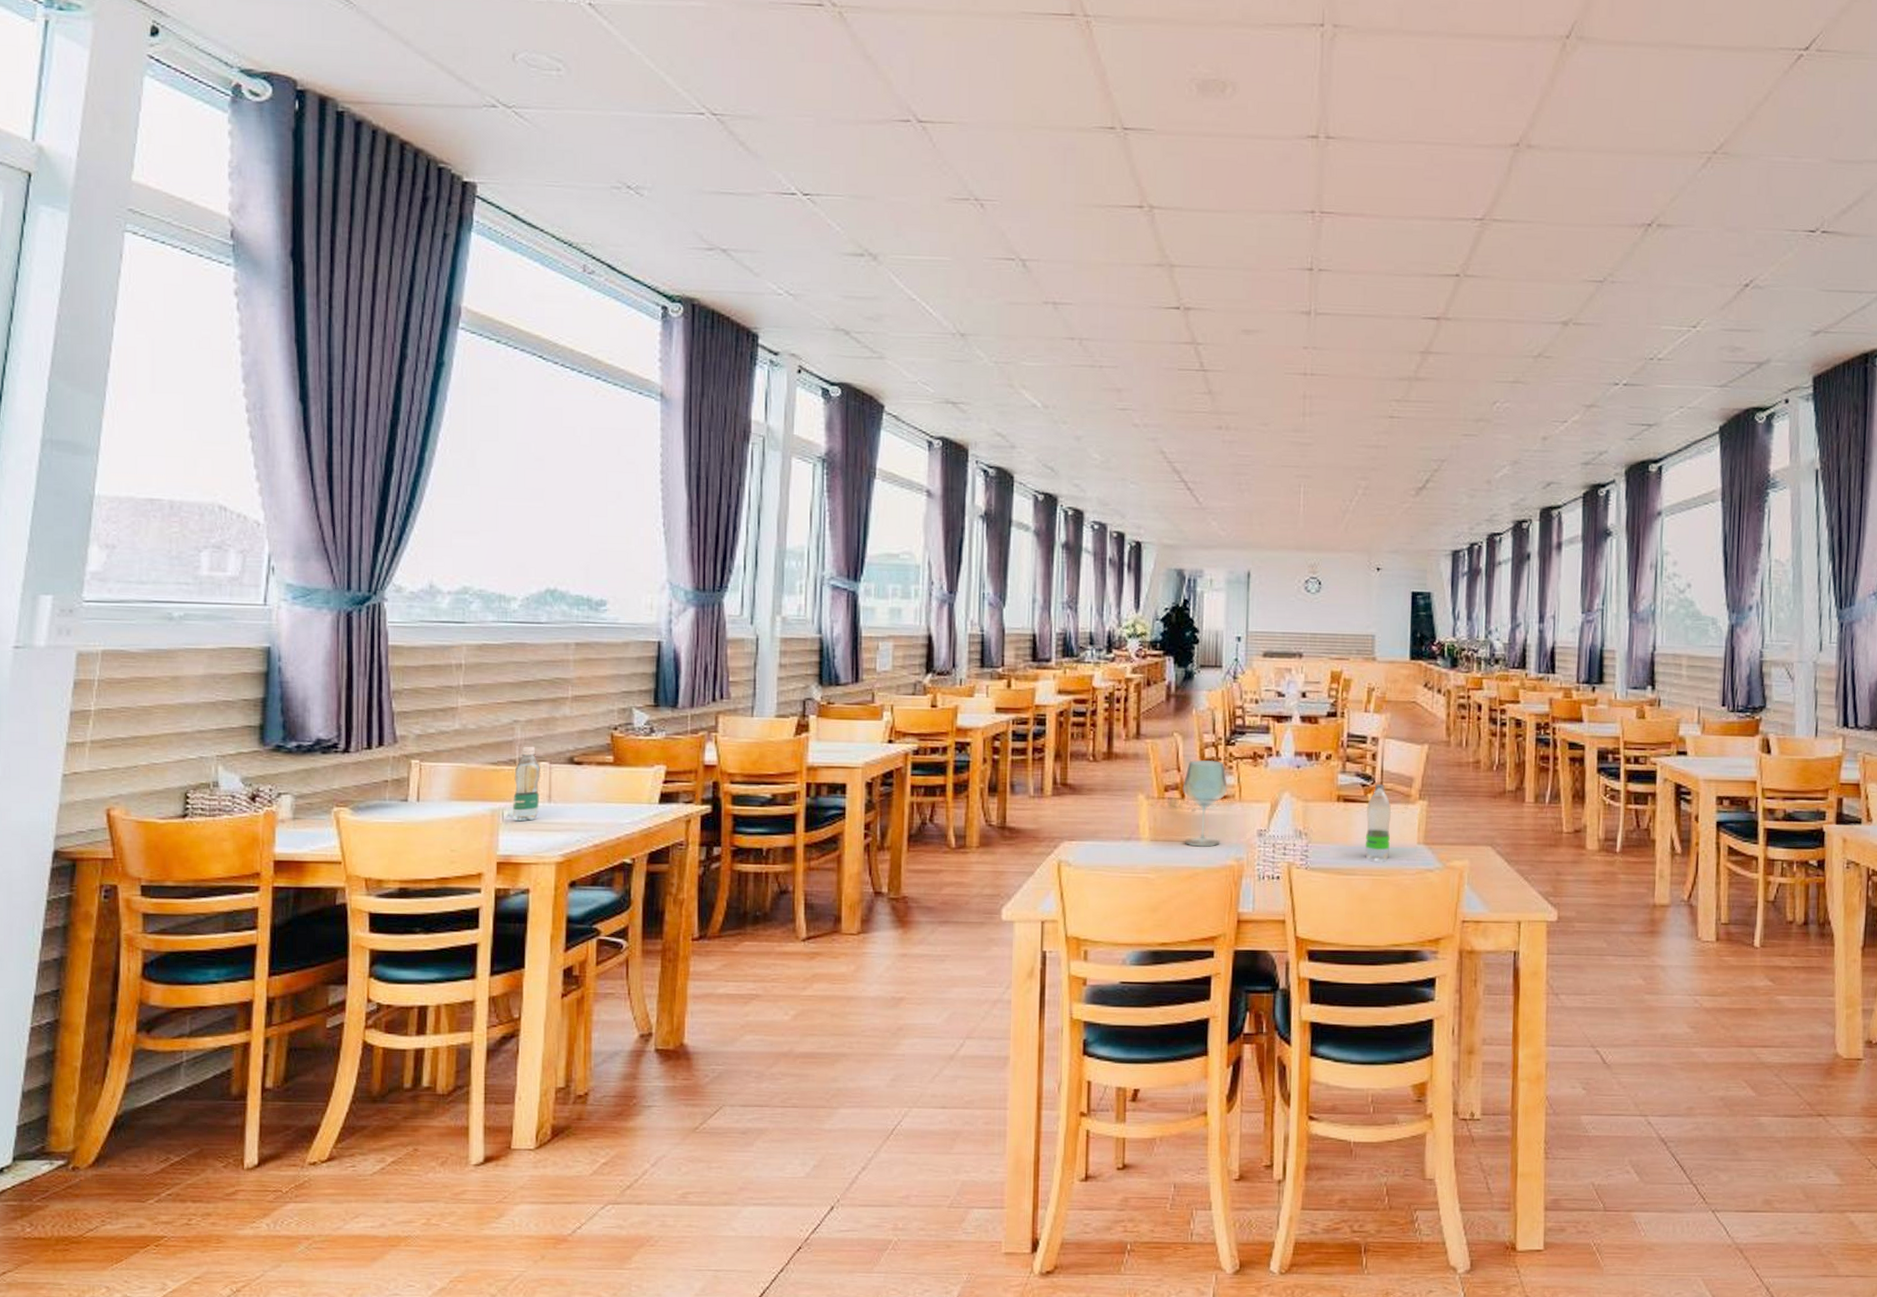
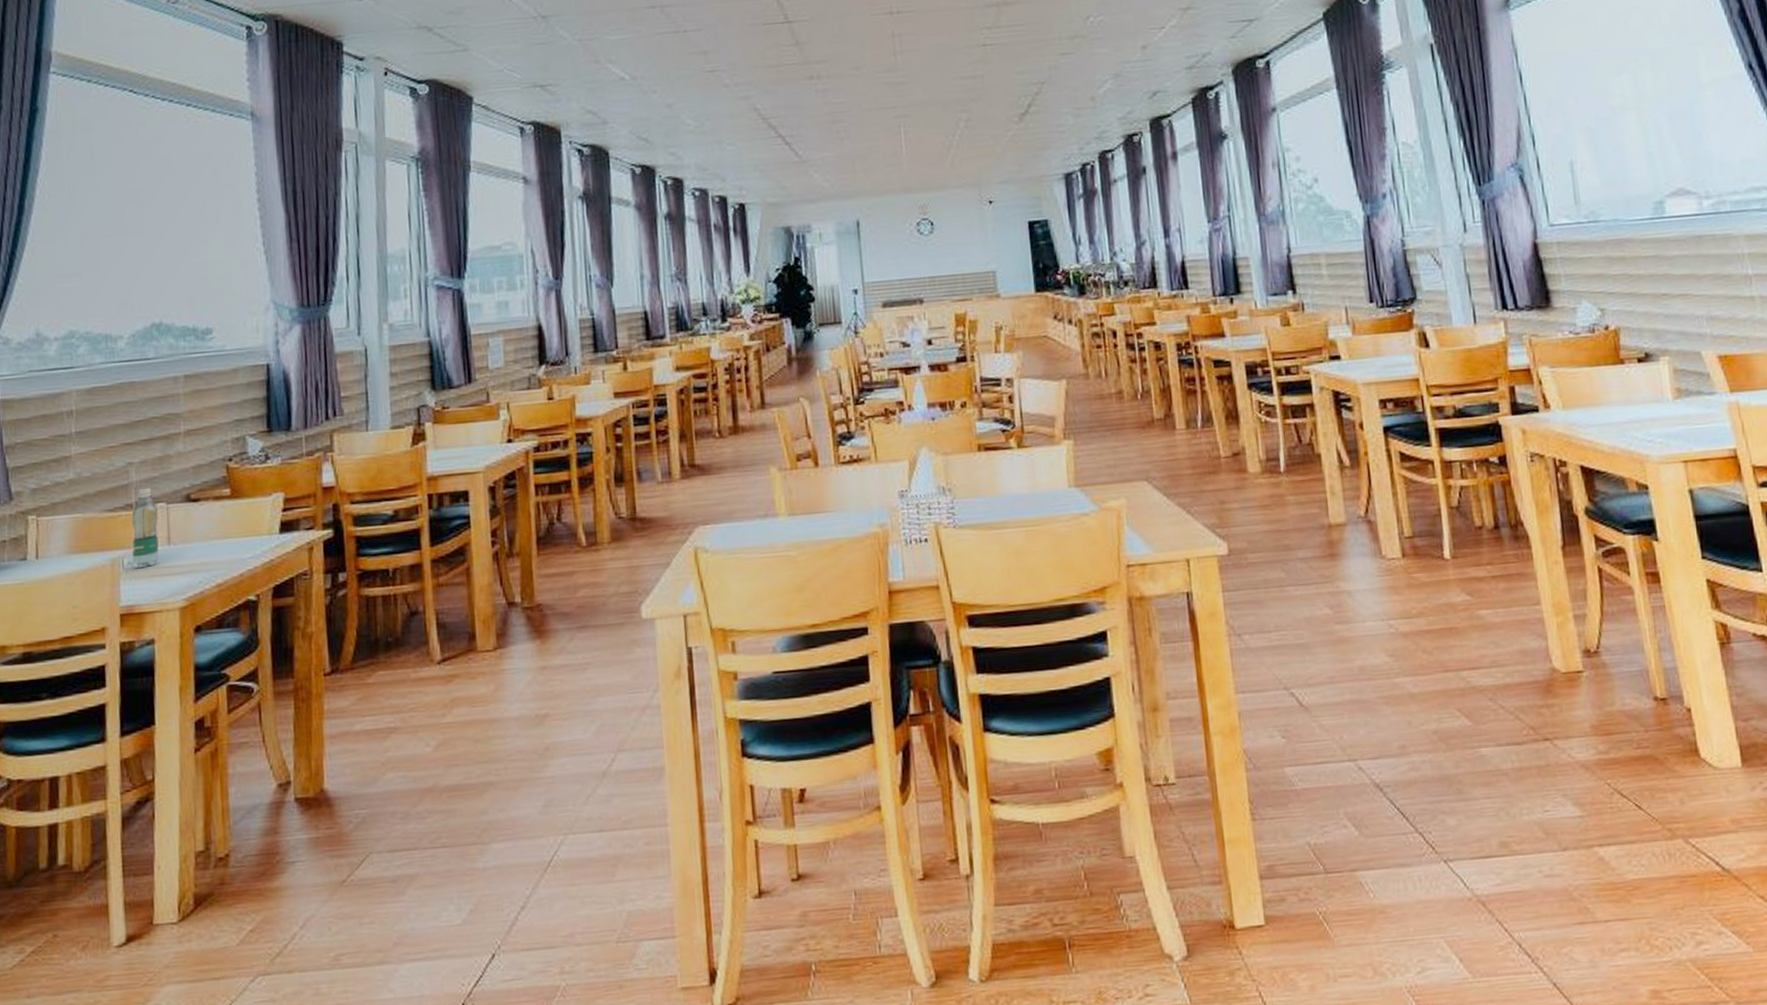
wine glass: present [1182,759,1227,847] -> none [815,422,862,517]
bottle: present [1365,784,1391,863] -> none [1010,427,1040,513]

